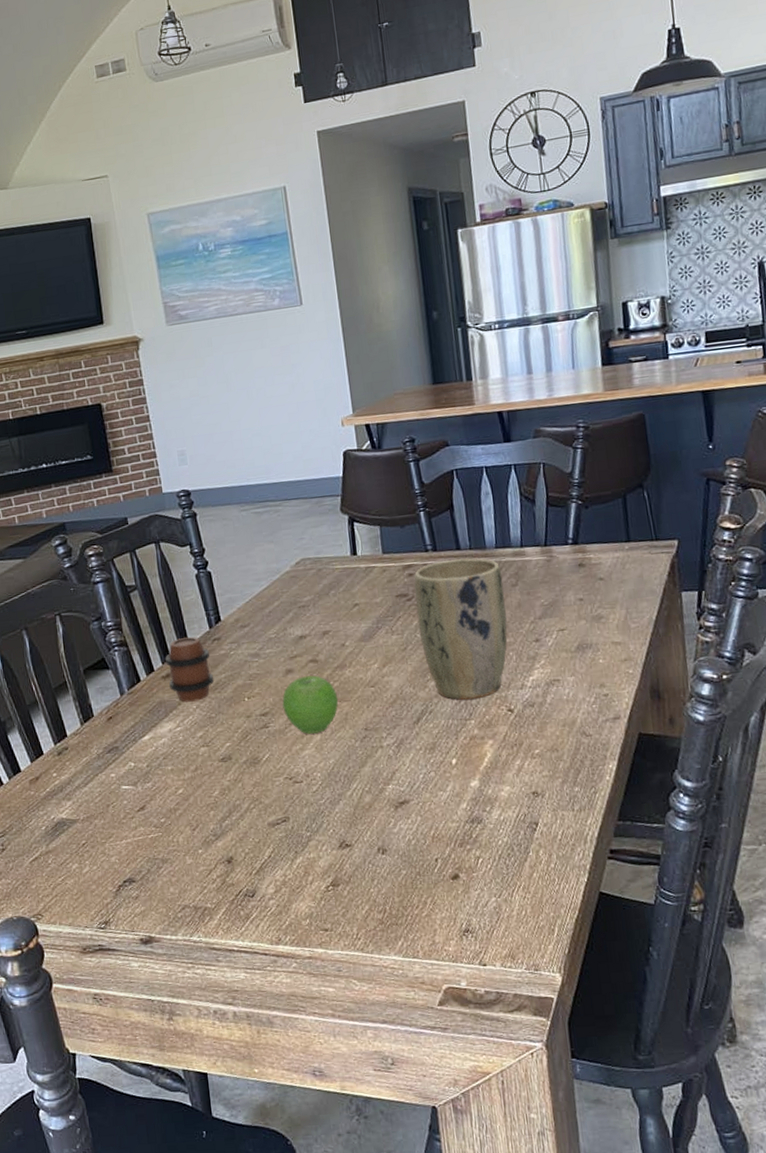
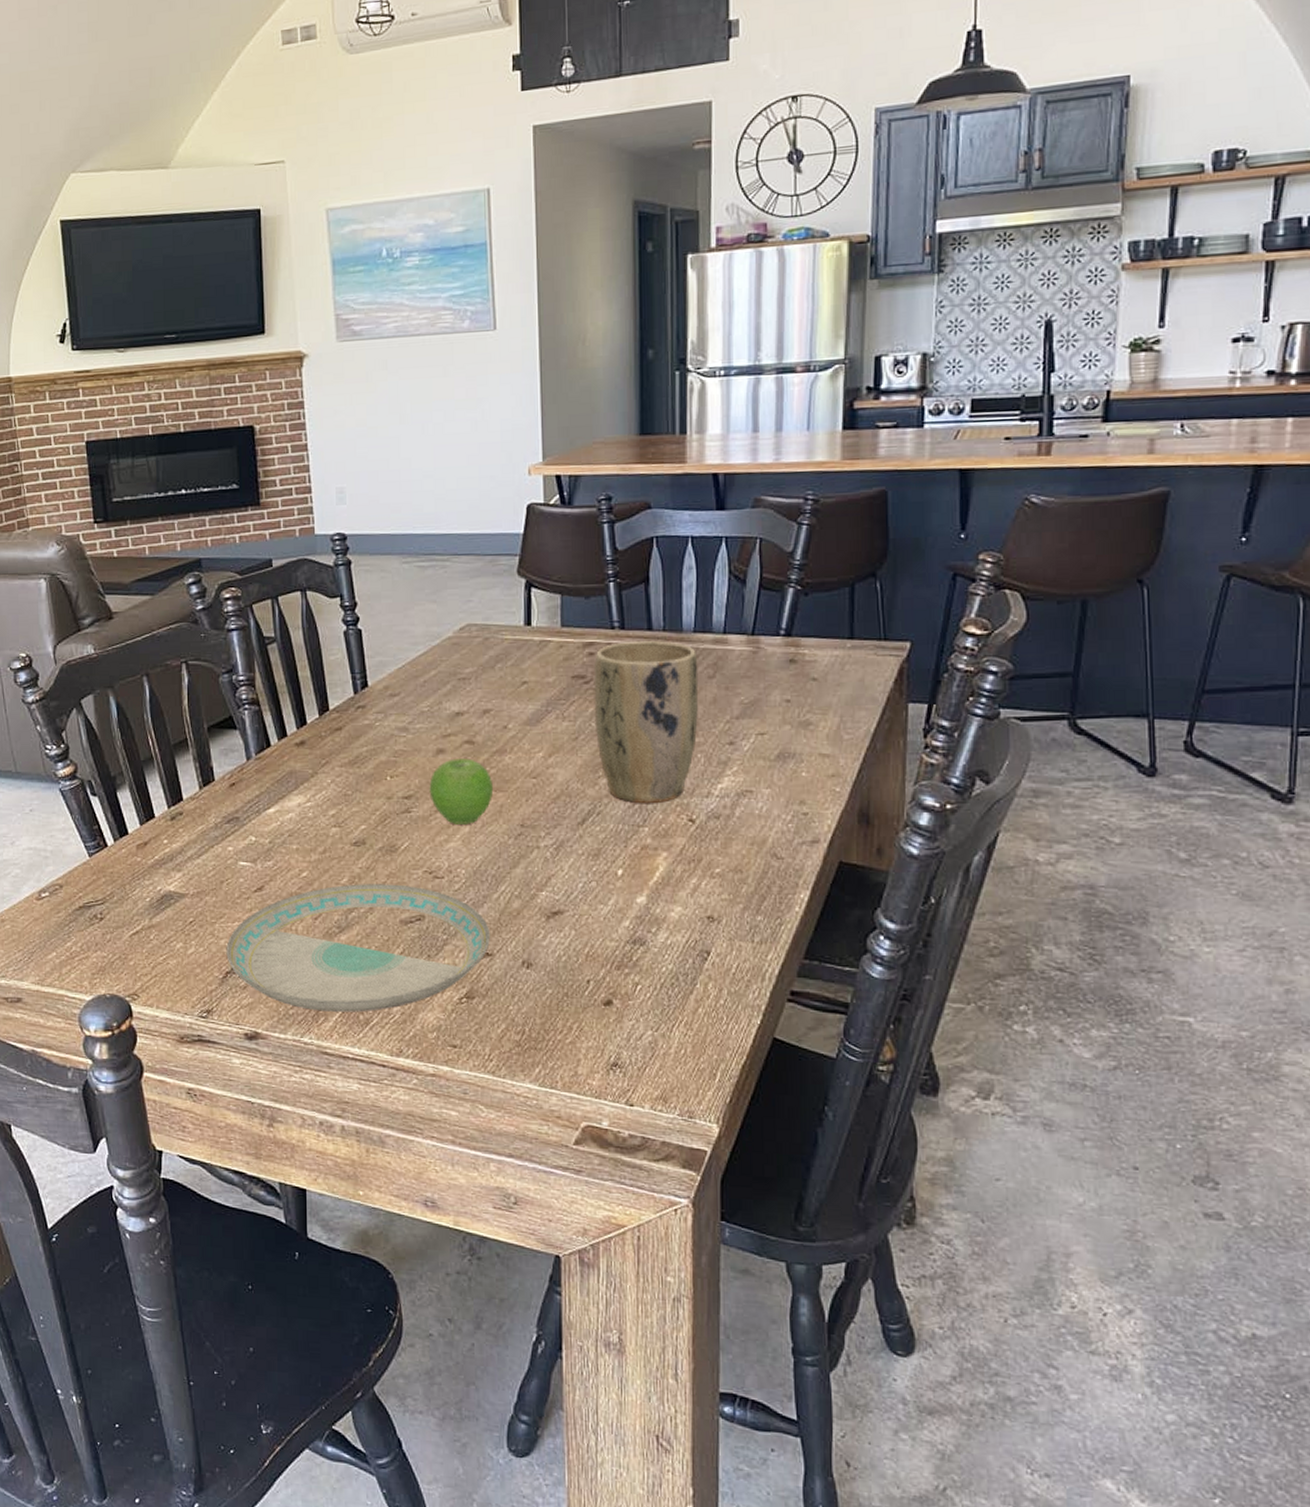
plate: none [117,792,348,912] -> present [226,884,490,1012]
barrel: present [164,637,214,702] -> none [300,702,354,775]

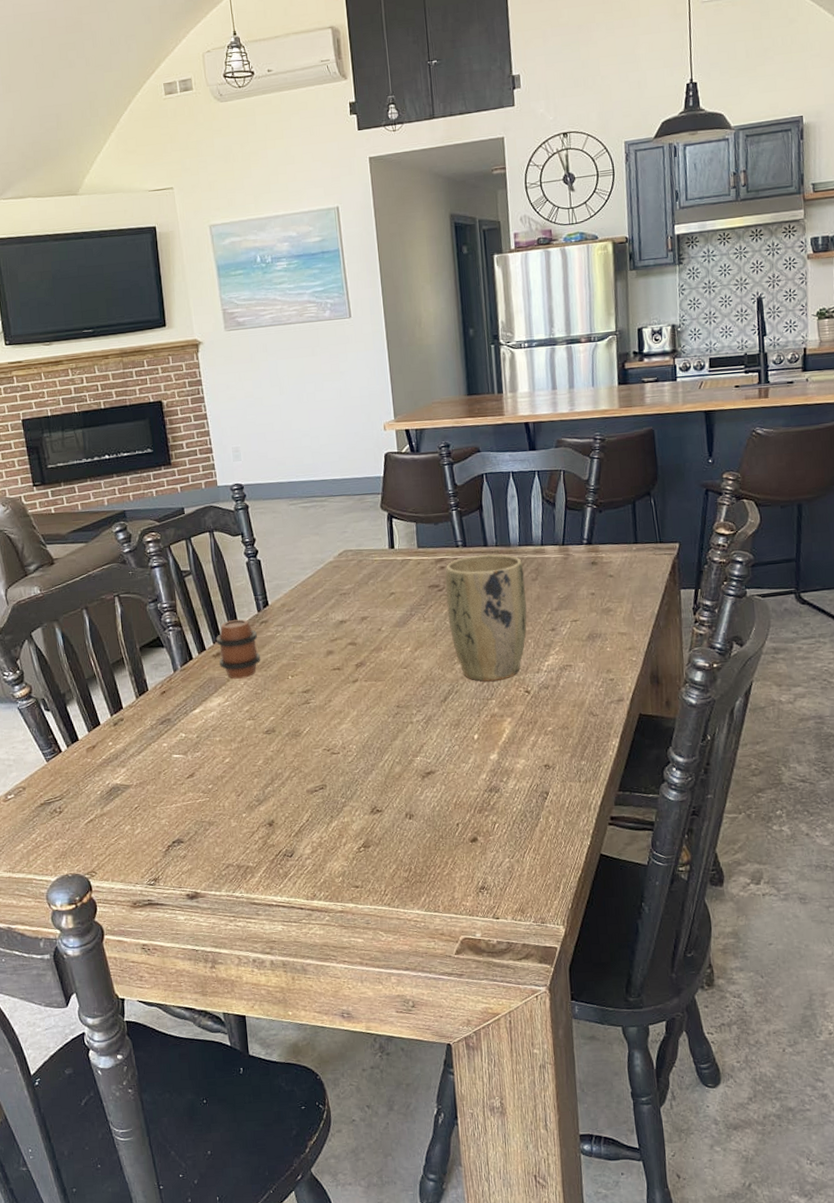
plate: present [226,884,490,1012] -> none [166,762,379,870]
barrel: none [300,702,354,775] -> present [215,619,261,679]
fruit: present [429,758,494,824] -> none [323,657,374,710]

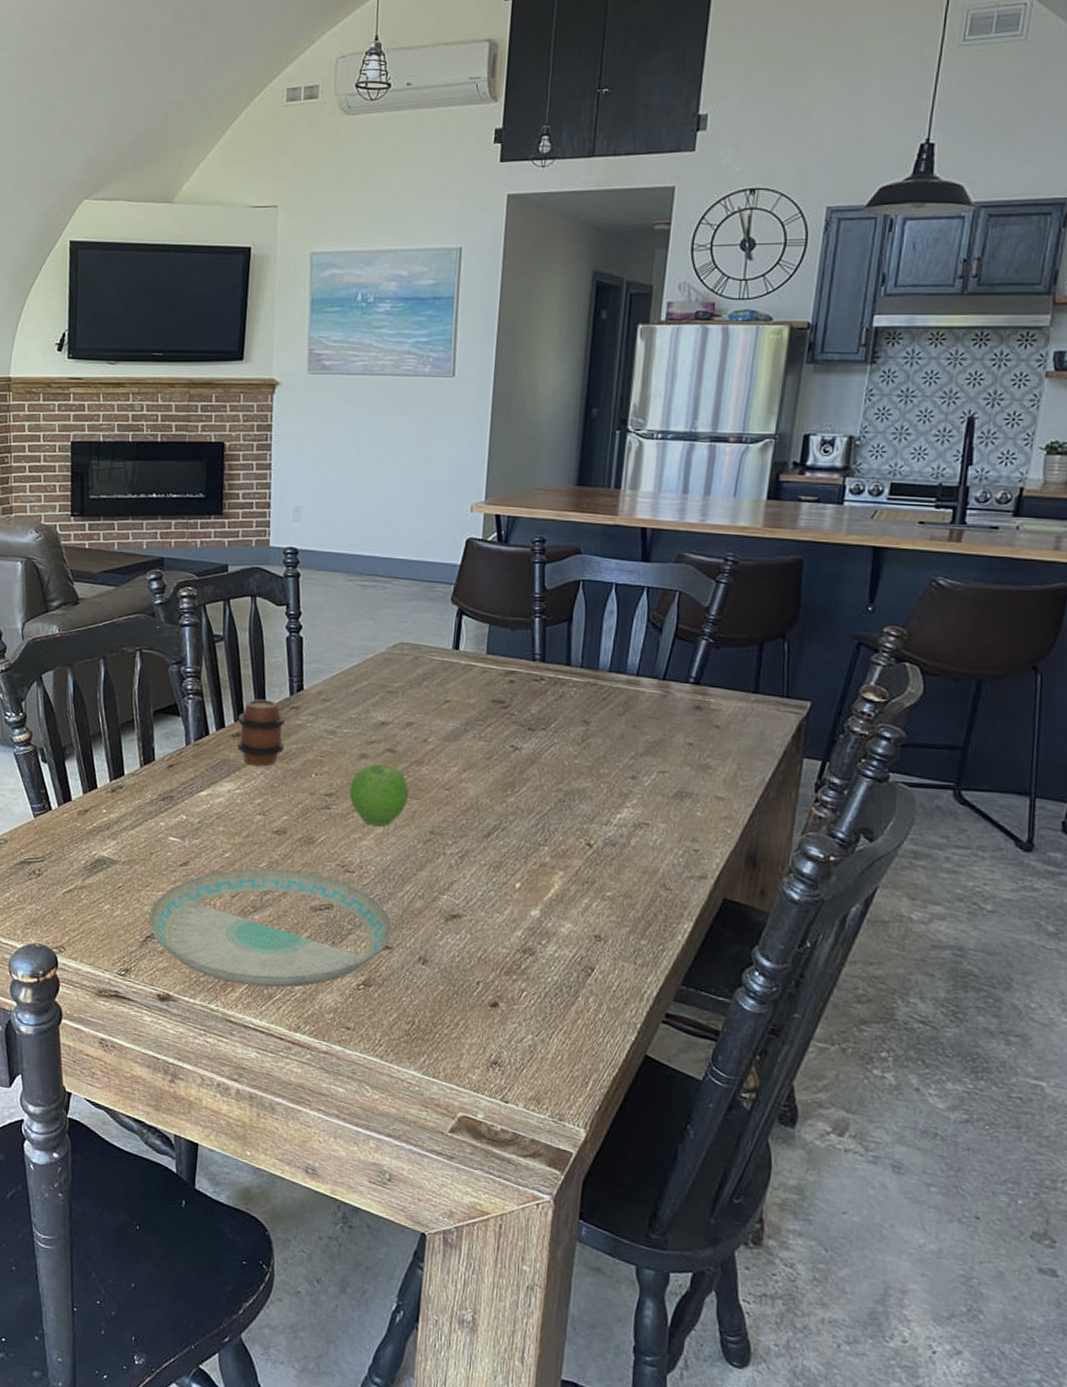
plate: none [166,762,379,870] -> present [148,869,392,987]
fruit: none [323,657,374,710] -> present [349,764,409,826]
plant pot: present [445,554,527,682] -> none [508,674,610,826]

